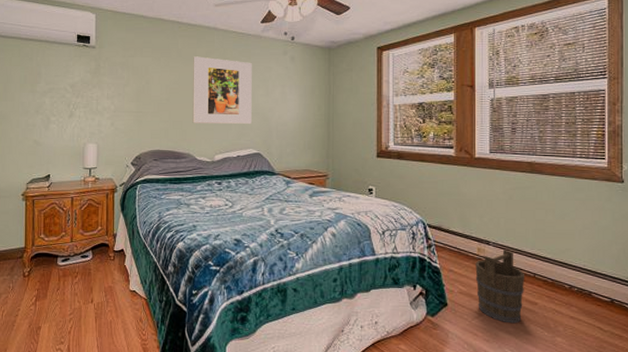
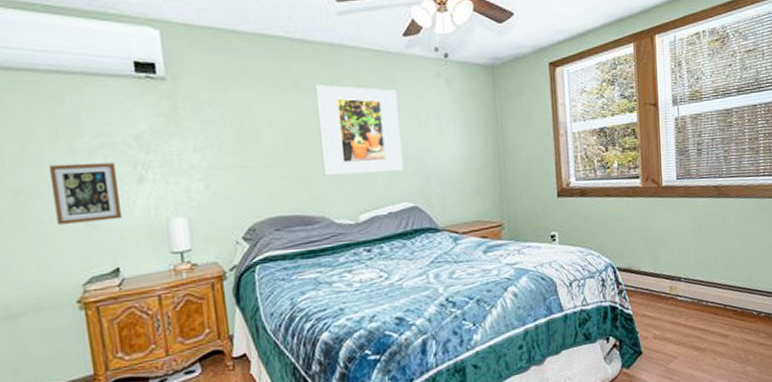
picture frame: none [18,100,57,142] -> present [50,162,123,226]
bucket: present [475,249,525,324] -> none [668,283,717,361]

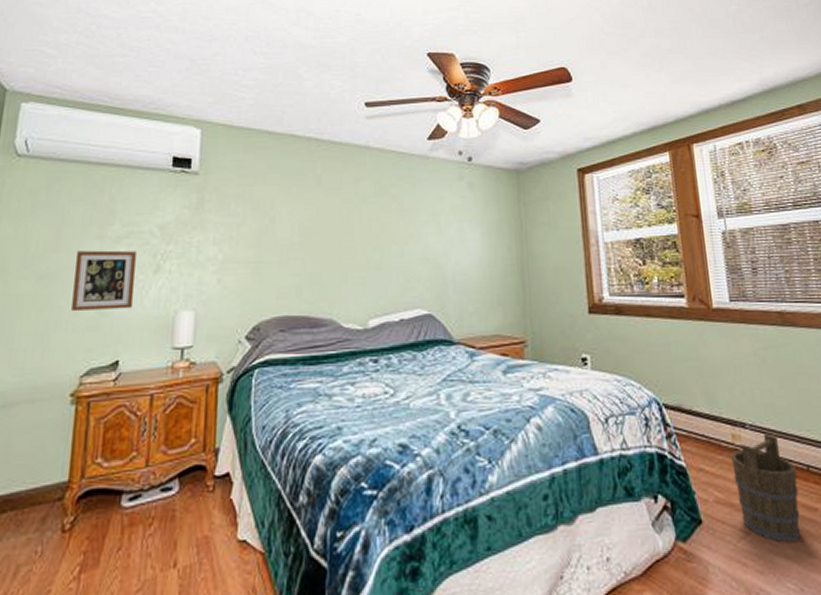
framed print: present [315,85,403,176] -> none [336,184,419,276]
bucket: none [668,283,717,361] -> present [731,433,801,543]

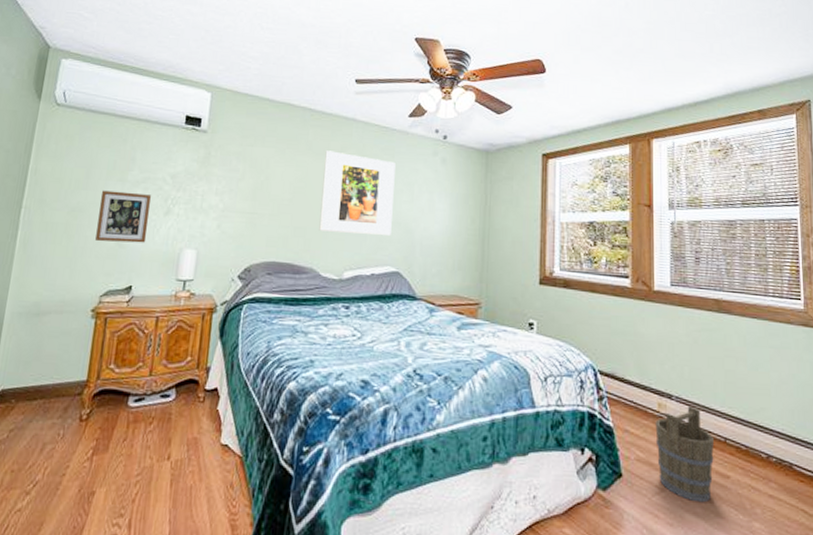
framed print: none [336,184,419,276] -> present [319,150,396,235]

